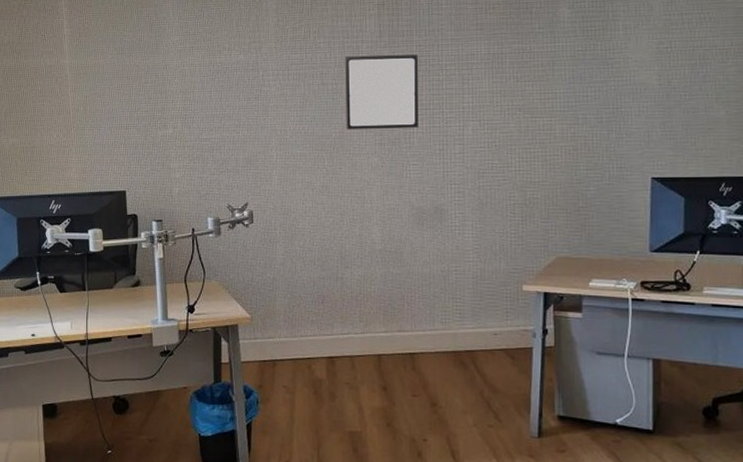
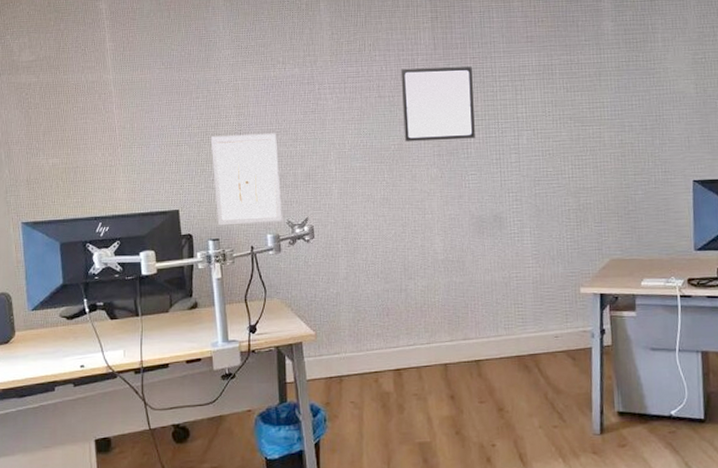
wall art: none [157,118,223,208] -> present [210,133,282,226]

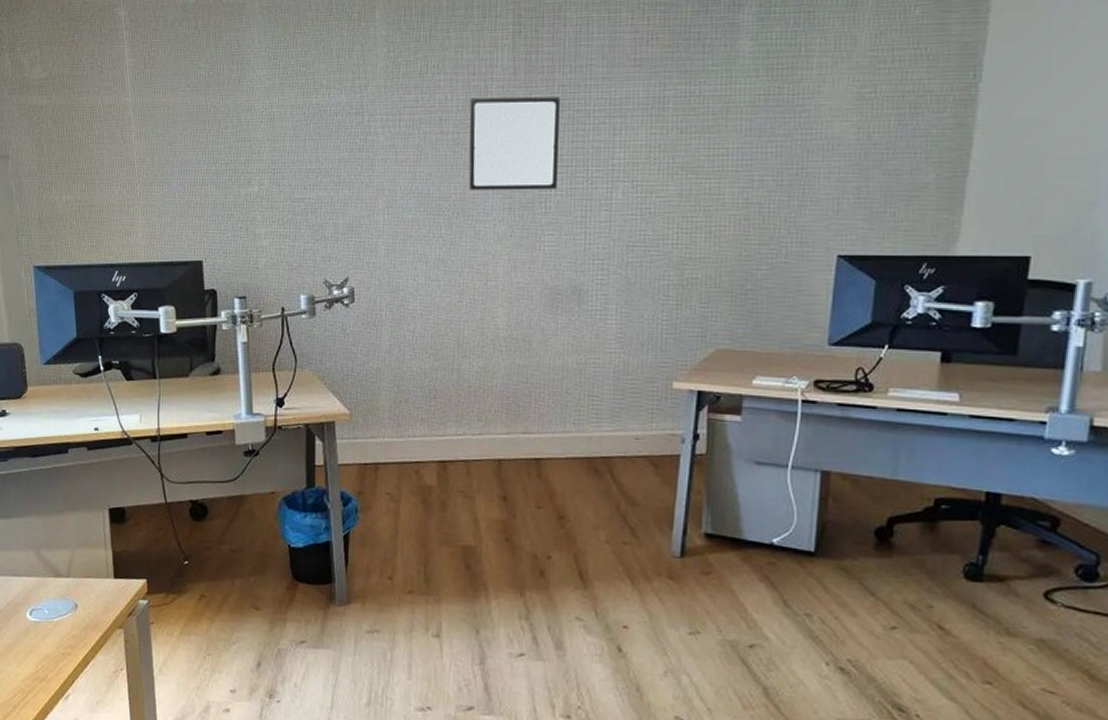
wall art: present [210,133,282,226] -> none [239,174,319,282]

